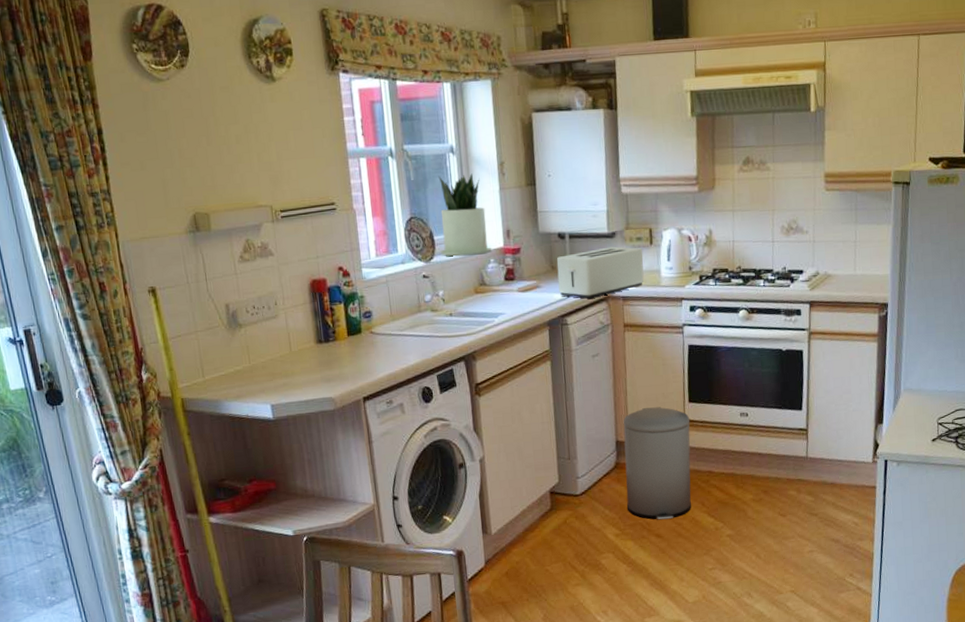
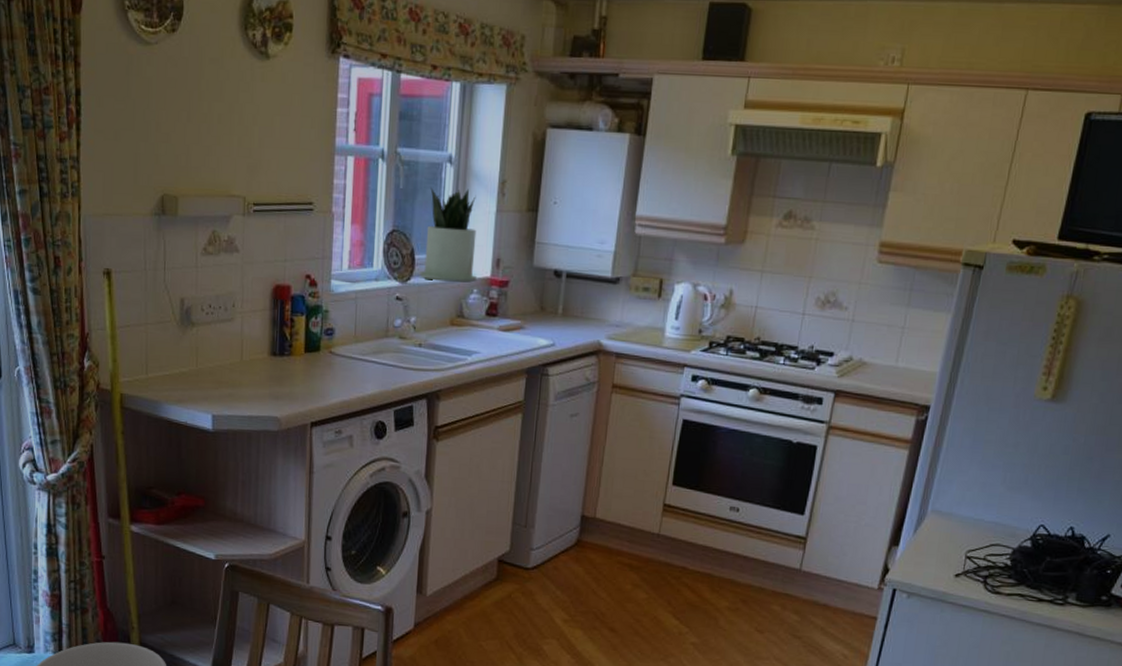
toaster: present [556,246,644,299] -> none [545,293,649,350]
pedal bin: present [623,407,691,520] -> none [581,483,671,614]

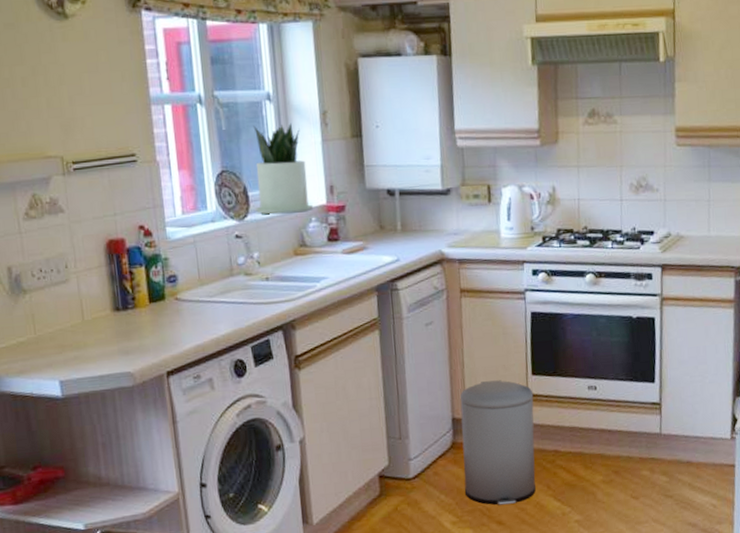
pedal bin: none [581,483,671,614] -> present [460,380,536,505]

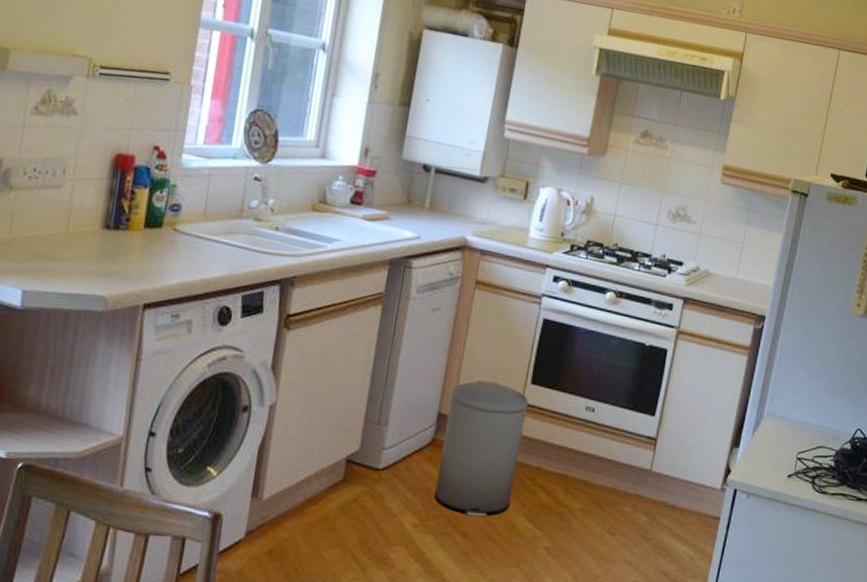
planter: present [253,123,314,215] -> none [281,71,348,170]

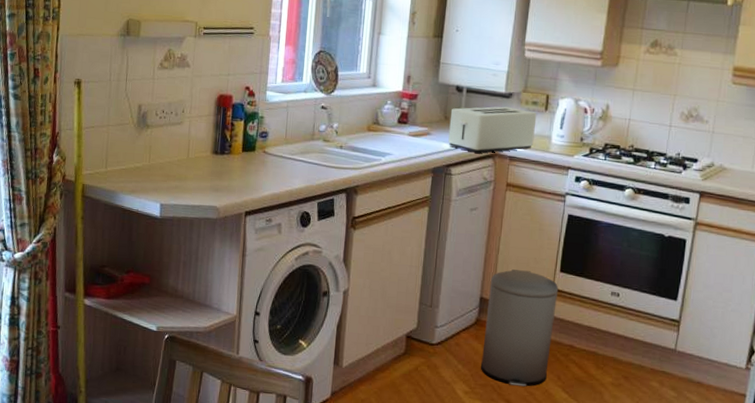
toaster: none [410,190,515,245] -> present [448,106,537,153]

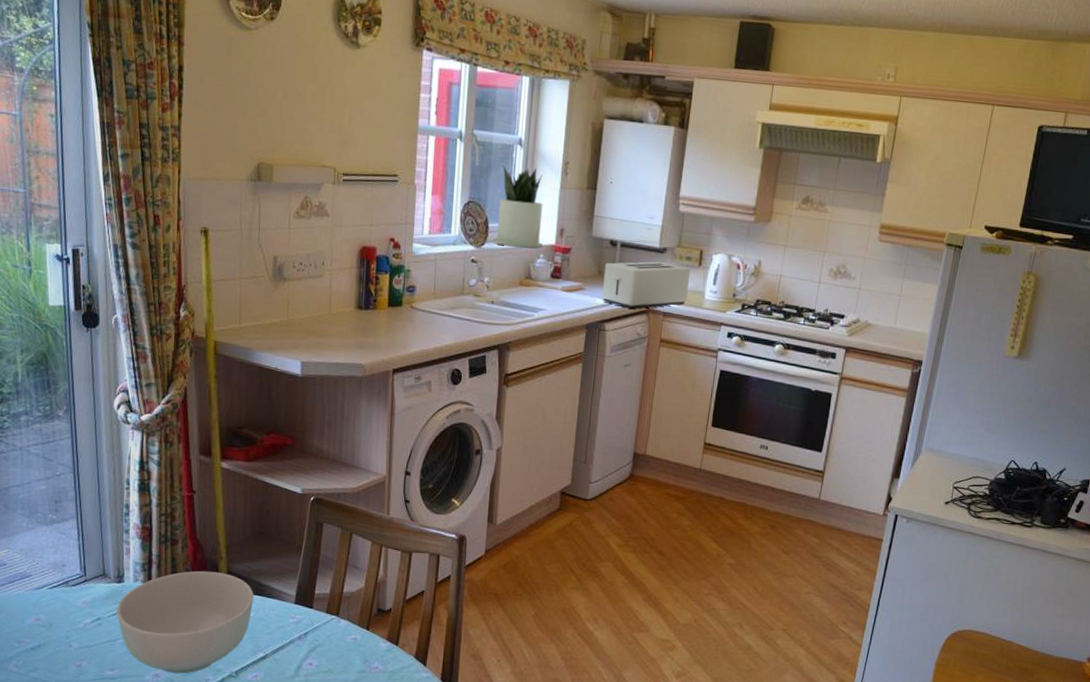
planter: none [341,16,391,96] -> present [492,165,544,249]
pedal bin: present [480,269,559,388] -> none [633,425,710,539]

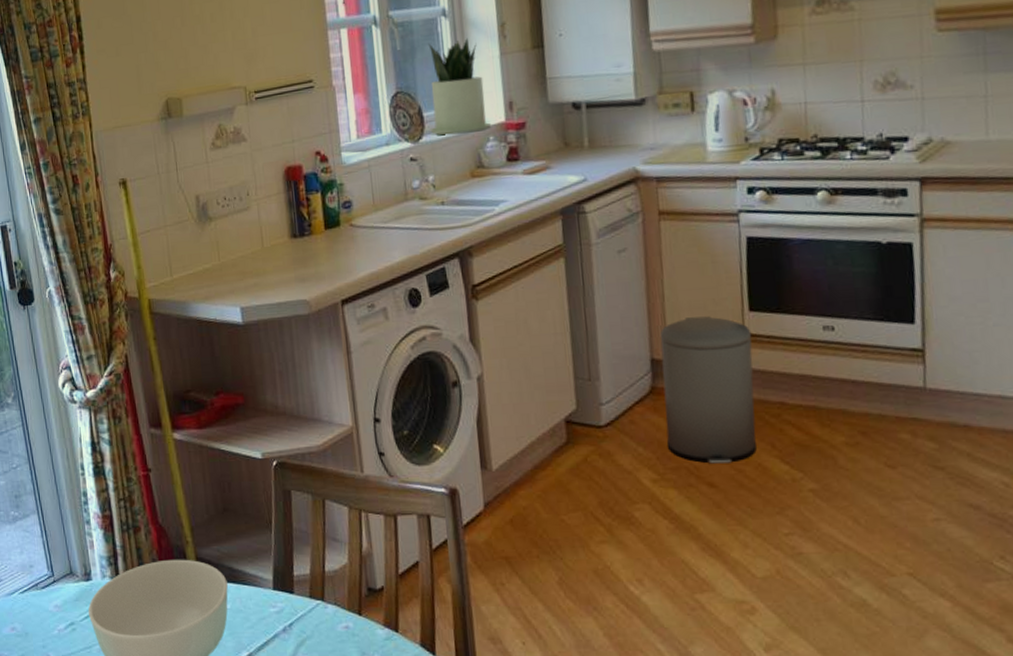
toaster: present [602,261,691,309] -> none [570,115,685,181]
pedal bin: none [633,425,710,539] -> present [660,316,757,465]

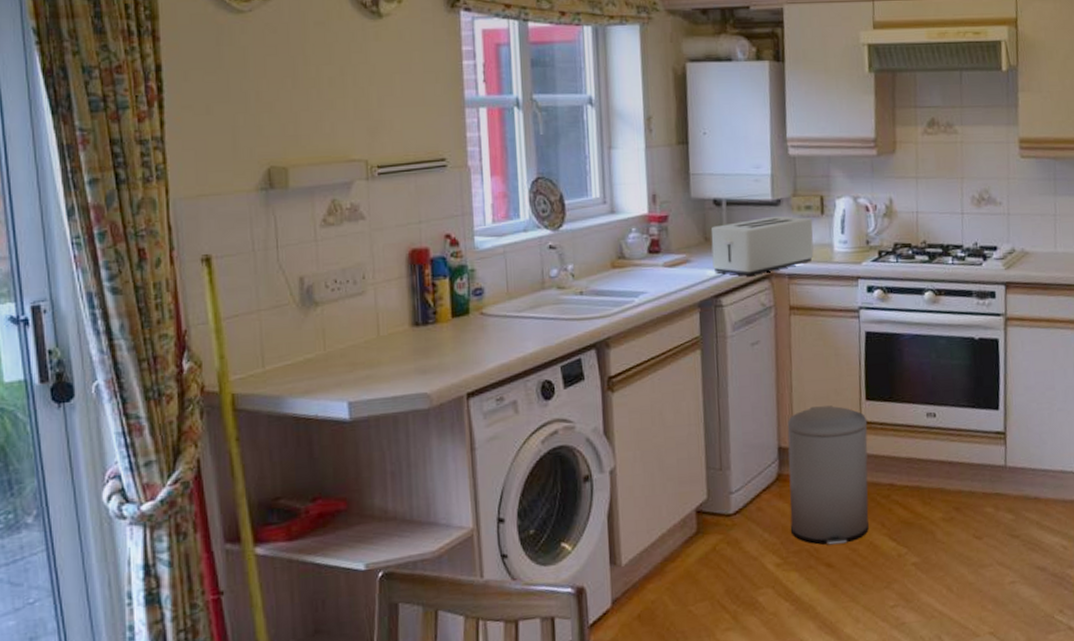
planter: present [428,38,492,136] -> none [571,128,635,225]
toaster: none [570,115,685,181] -> present [710,215,814,276]

